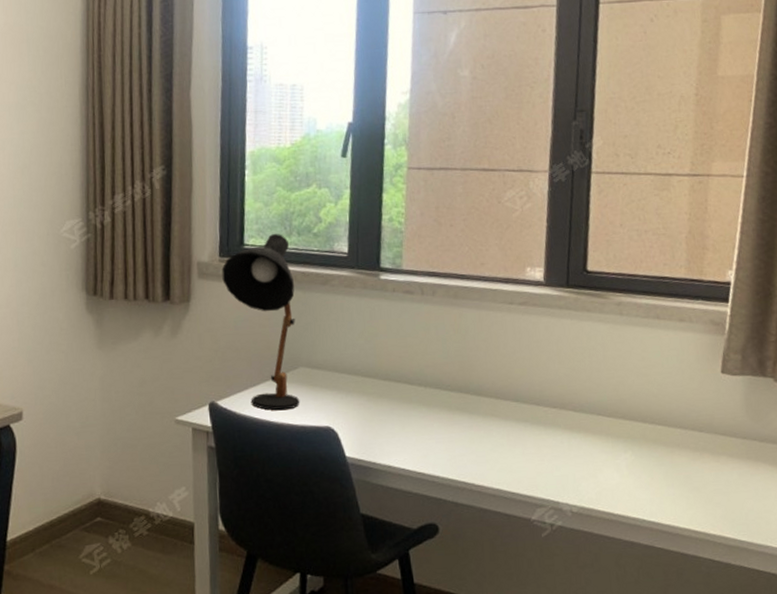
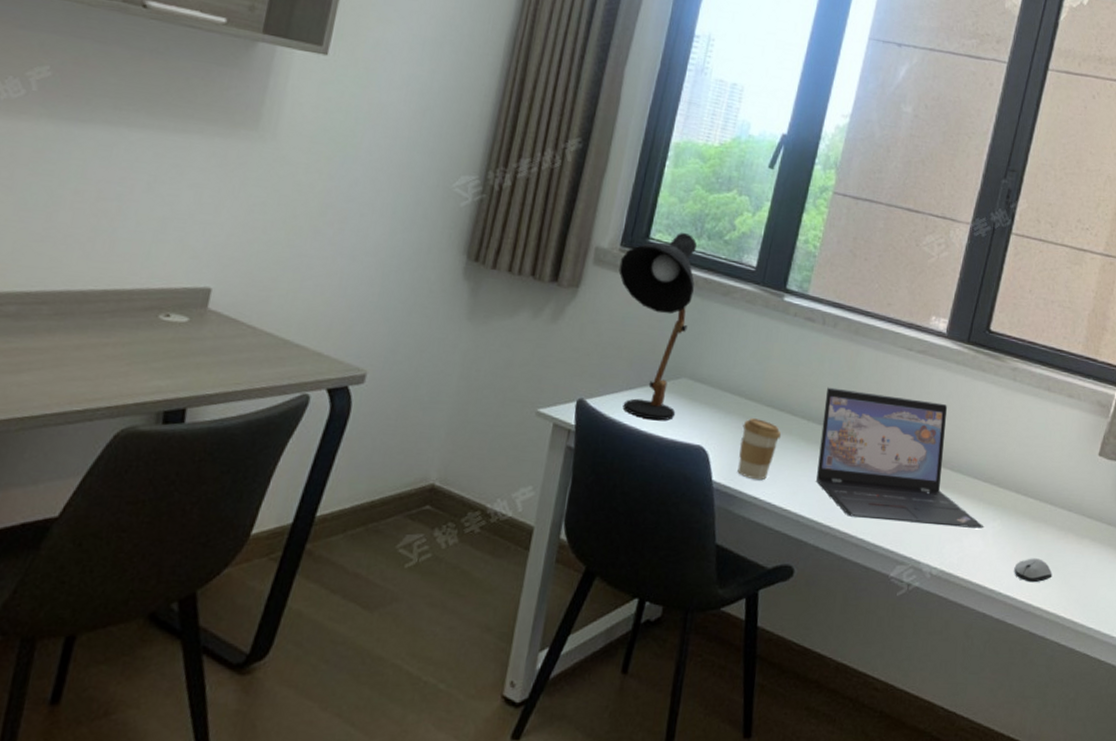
coffee cup: none [364,393,402,450] -> present [737,418,781,480]
laptop: none [437,349,617,470] -> present [816,387,984,529]
computer mouse: none [654,482,694,506] -> present [1014,558,1053,583]

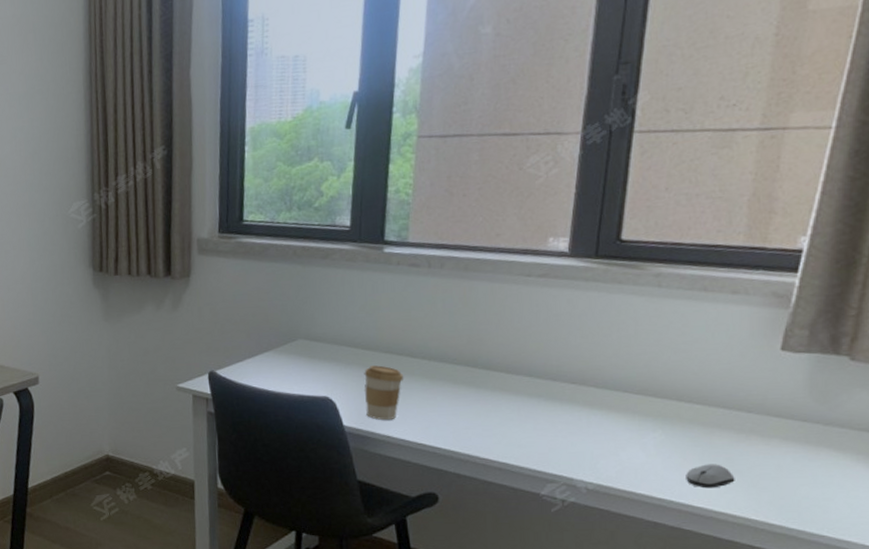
desk lamp: present [618,233,698,421] -> none [221,209,298,381]
laptop: present [816,387,984,529] -> none [443,323,643,444]

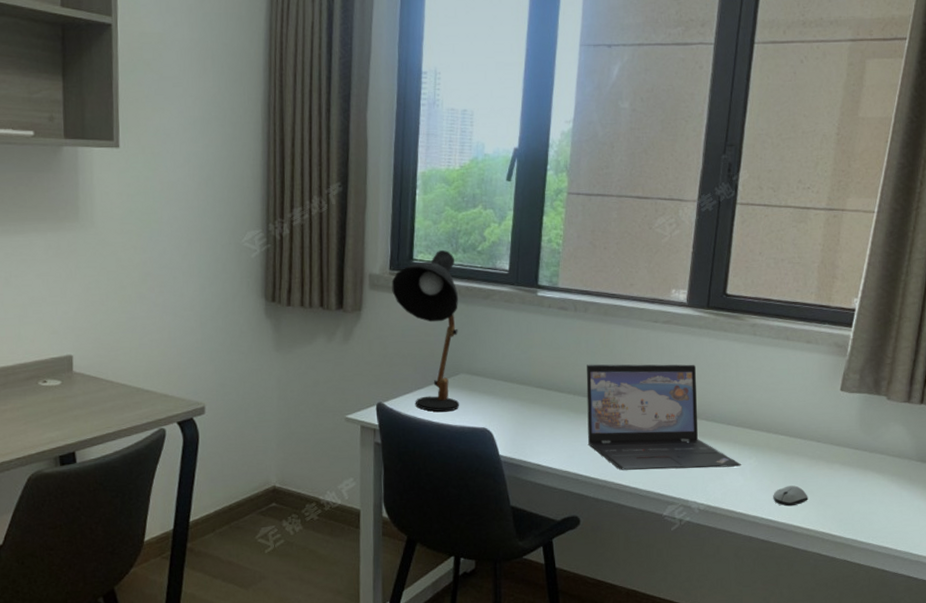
desk lamp: none [221,209,298,381] -> present [391,250,460,412]
coffee cup: present [364,365,403,421] -> none [518,399,552,450]
laptop: none [443,323,643,444] -> present [586,364,742,470]

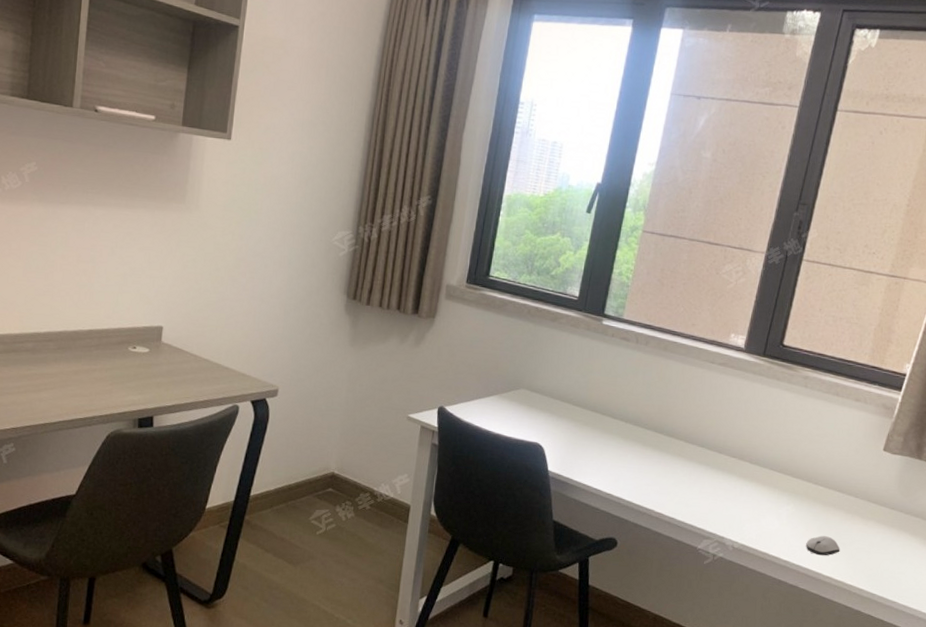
desk lamp: present [391,250,460,412] -> none [466,270,529,423]
laptop: present [586,364,742,470] -> none [634,395,779,511]

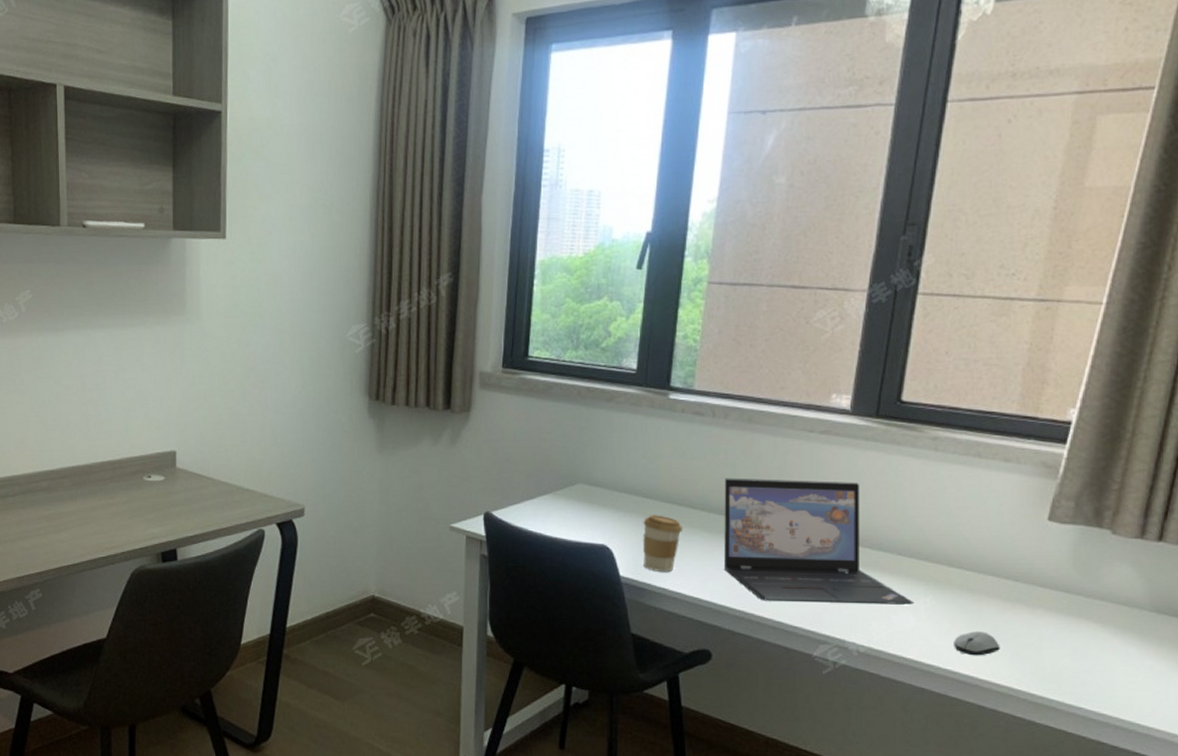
coffee cup: none [569,421,603,471] -> present [643,515,682,573]
laptop: none [634,395,779,511] -> present [724,478,915,605]

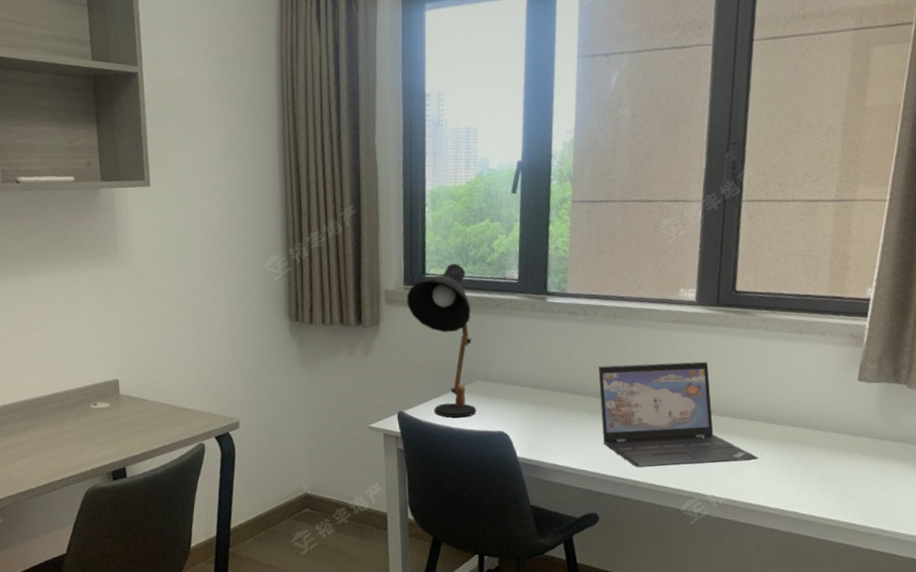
desk lamp: none [504,347,578,525] -> present [406,264,477,418]
coffee cup: present [643,515,682,573] -> none [533,402,566,451]
computer mouse: present [954,631,1000,656] -> none [792,477,829,498]

